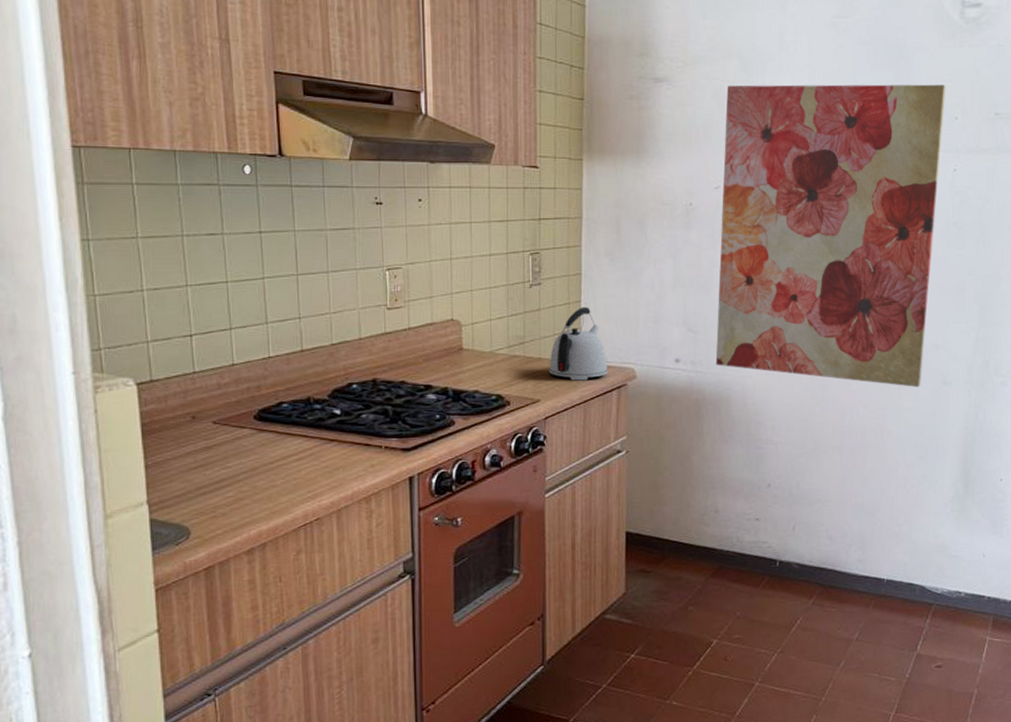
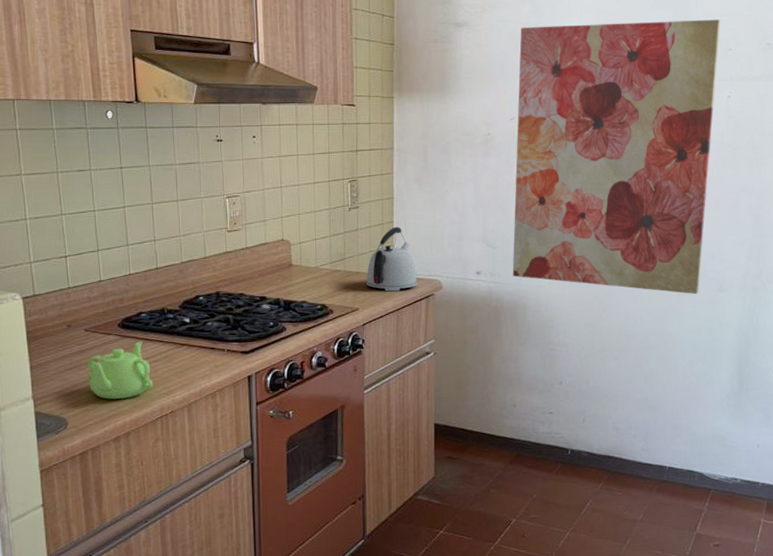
teapot: none [215,435,296,504] -> present [87,341,154,399]

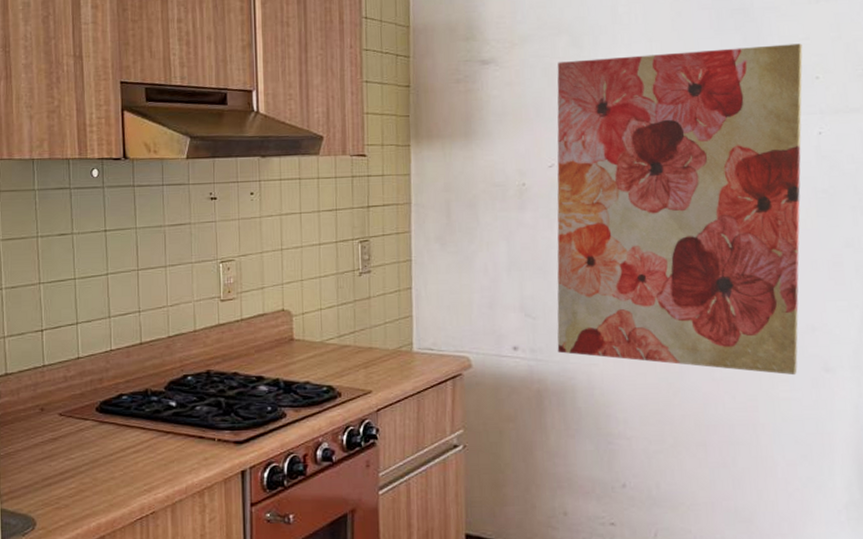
teapot: present [87,341,154,399] -> none [59,427,133,496]
kettle: present [366,226,417,292] -> none [380,293,441,371]

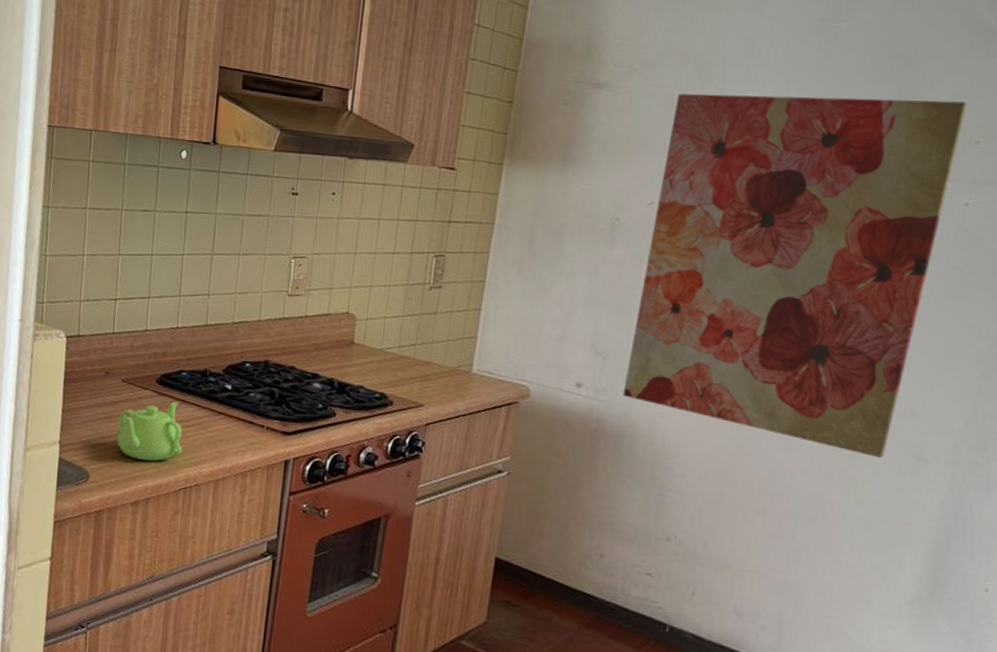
teapot: none [59,427,133,496] -> present [115,401,183,461]

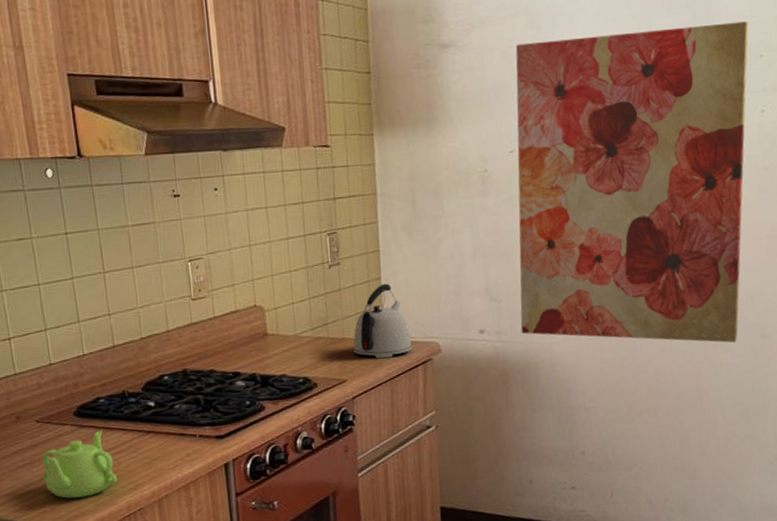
kettle: none [437,315,501,392] -> present [353,283,412,359]

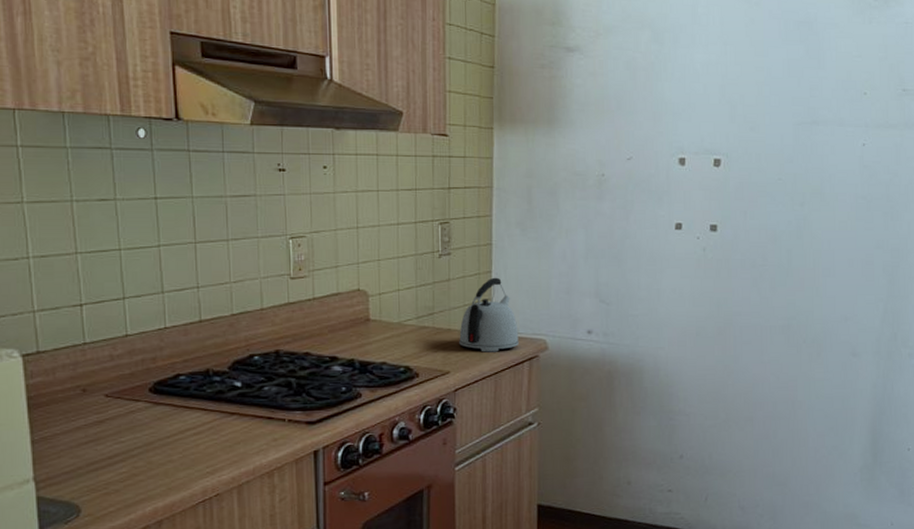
teapot: present [42,430,118,499] -> none [107,409,194,480]
wall art: present [515,21,749,343] -> none [628,56,855,359]

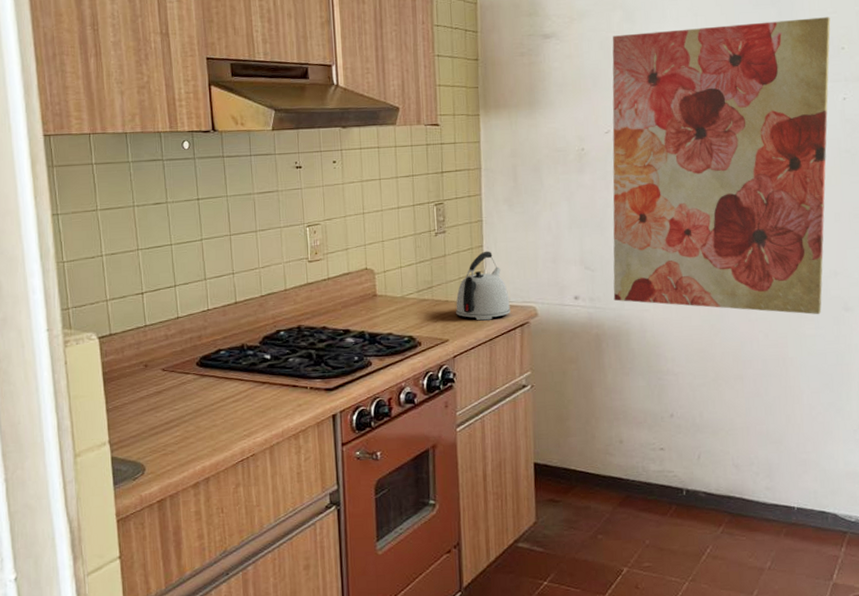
wall art: none [628,56,855,359] -> present [612,17,831,315]

